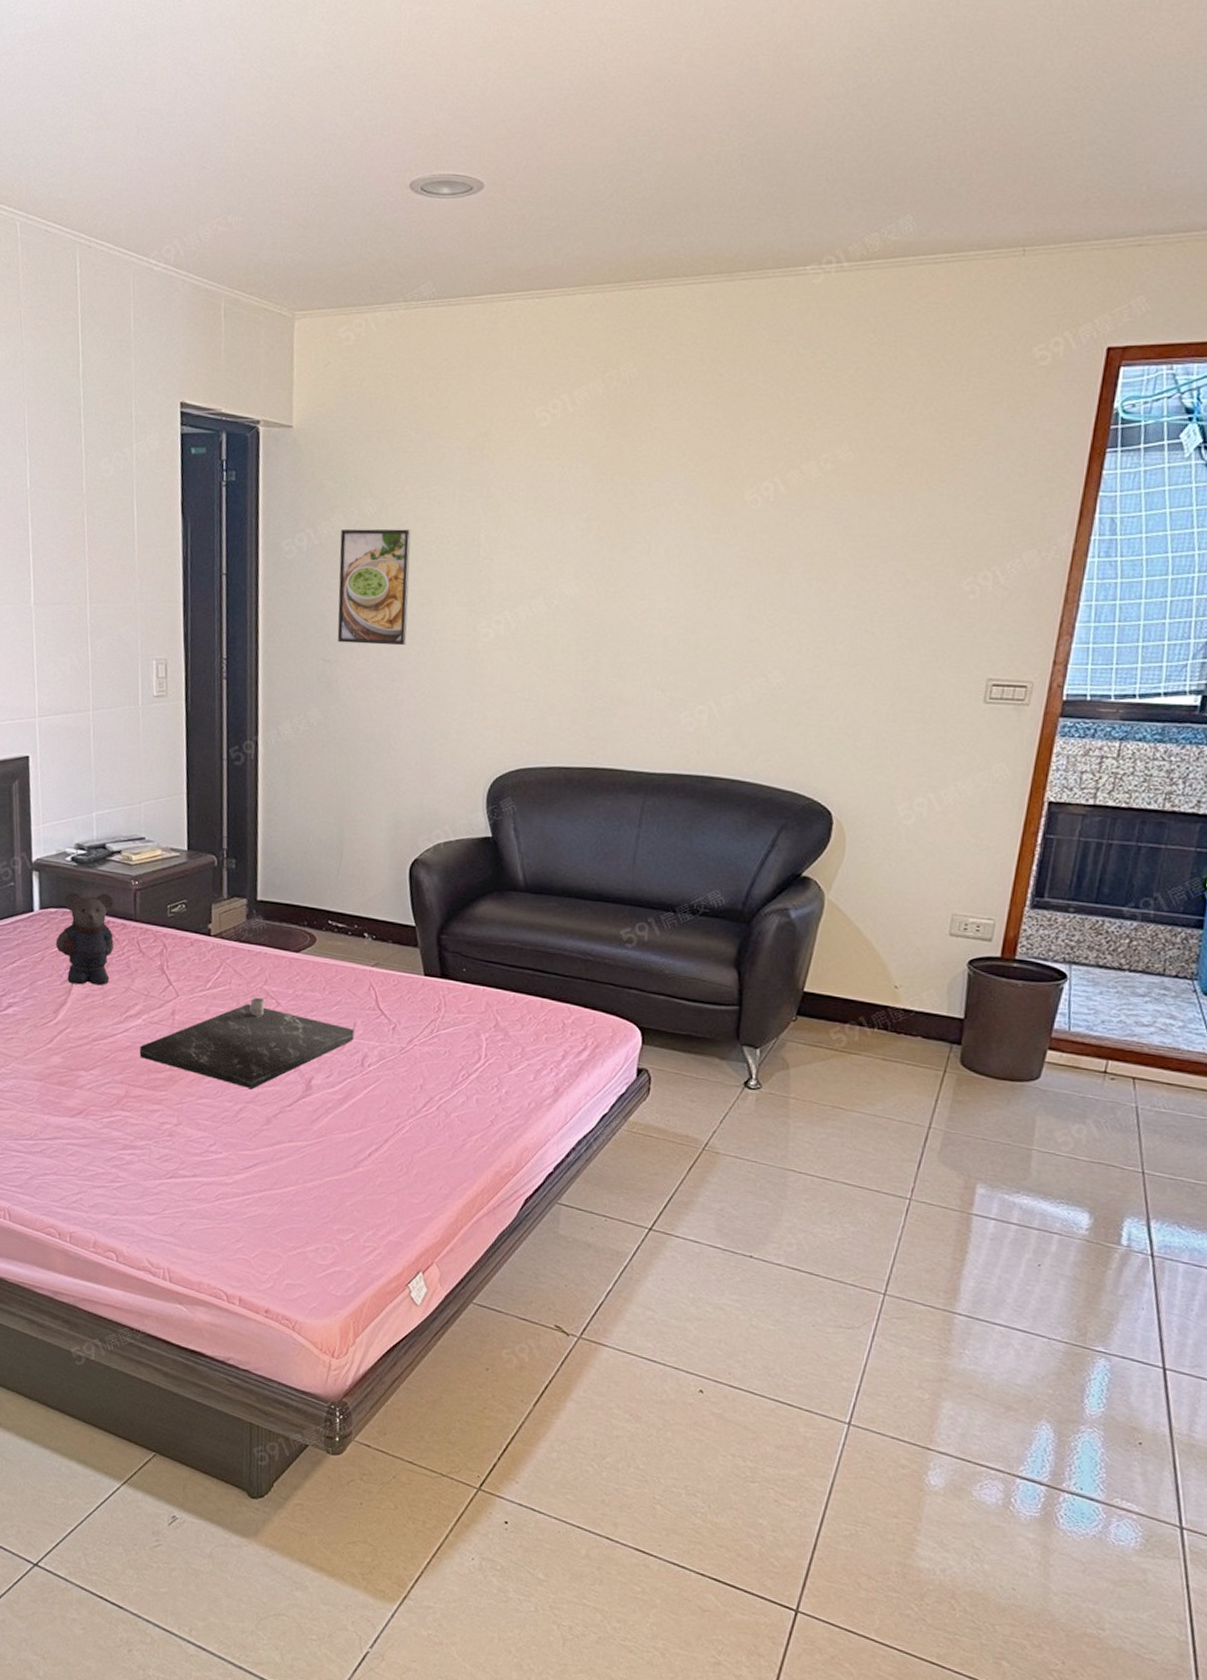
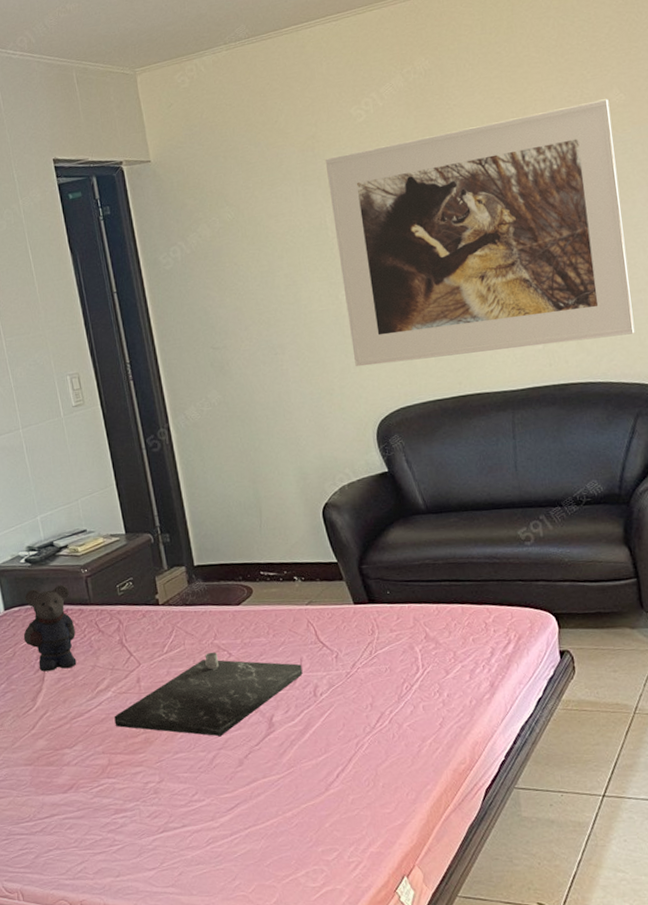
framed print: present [337,529,411,646] -> none [207,226,281,331]
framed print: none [479,454,834,735] -> present [325,99,635,367]

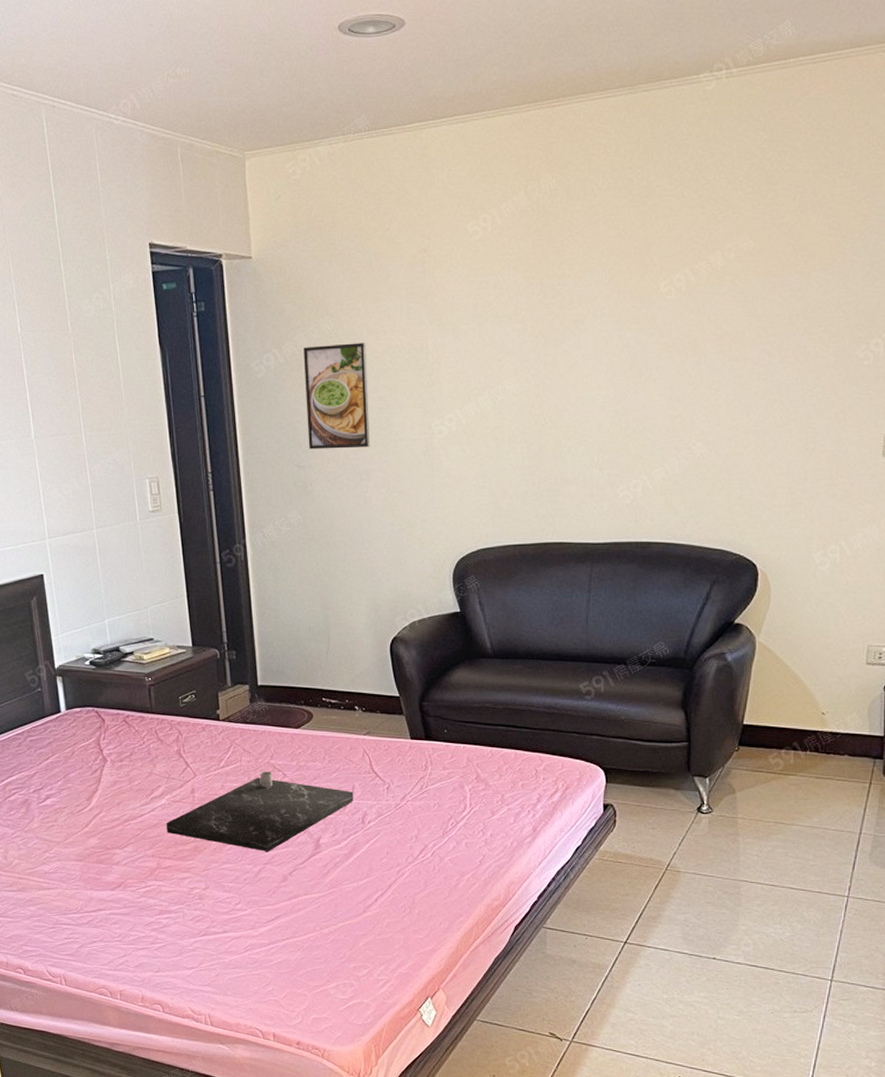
bear: present [23,584,77,672] -> none [83,690,135,774]
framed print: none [207,226,281,331] -> present [304,342,370,450]
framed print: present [325,99,635,367] -> none [434,244,737,502]

